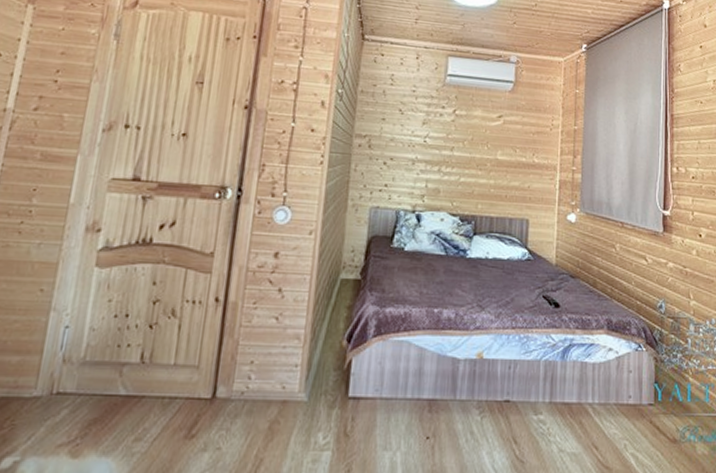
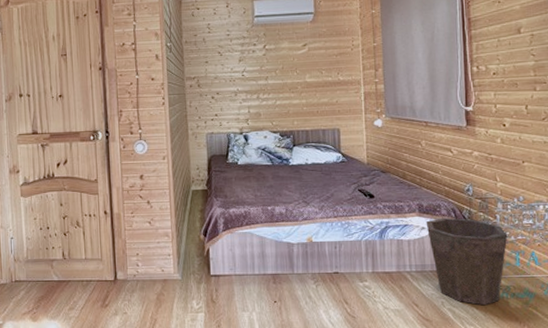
waste bin: none [614,337,698,451] -> present [426,217,508,306]

